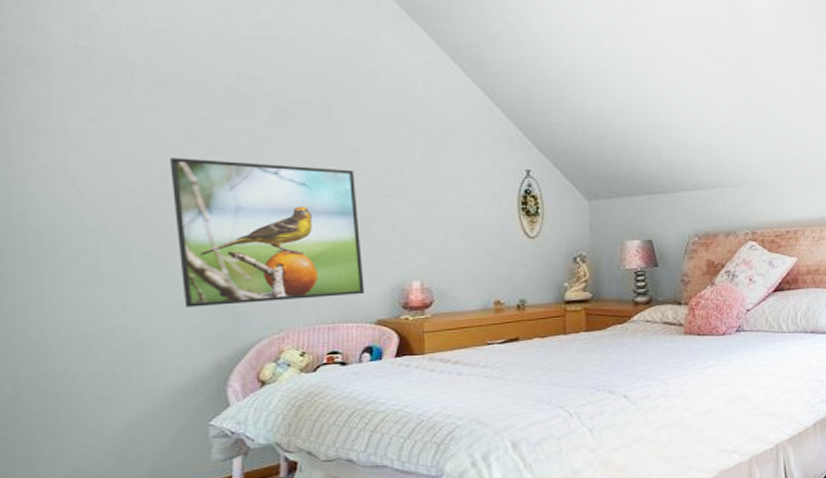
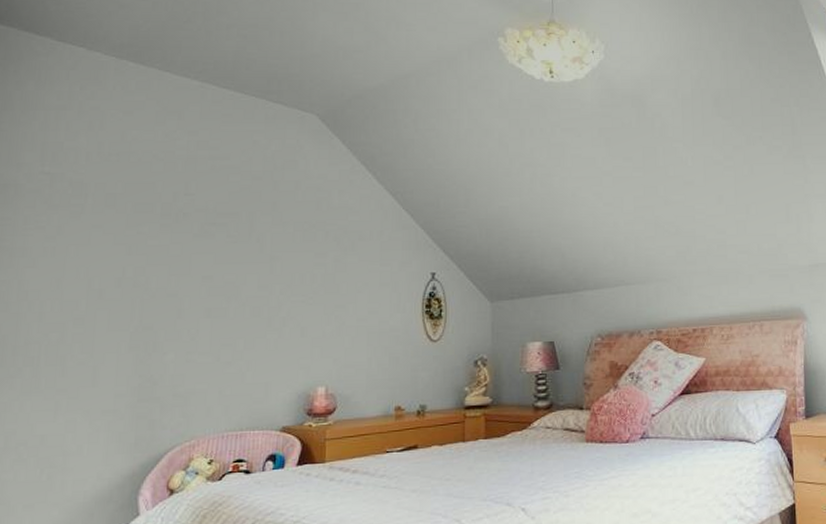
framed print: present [170,158,365,308] -> none [108,271,273,415]

